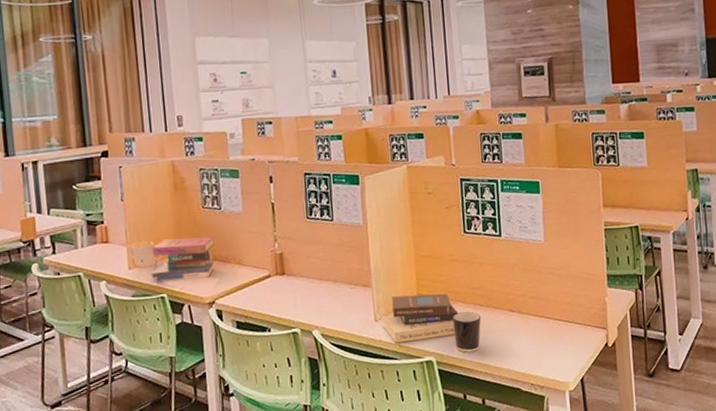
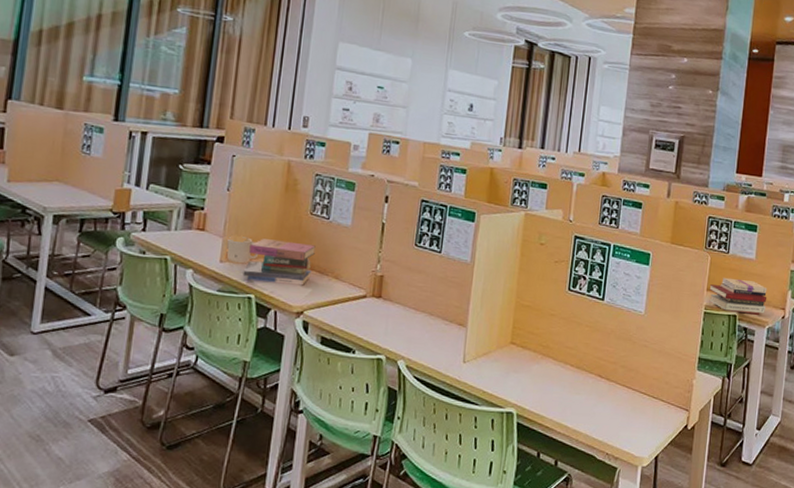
books: present [381,293,459,343] -> none [469,340,548,391]
mug: present [452,311,482,353] -> none [538,369,570,411]
books: none [605,188,668,224] -> present [709,277,767,315]

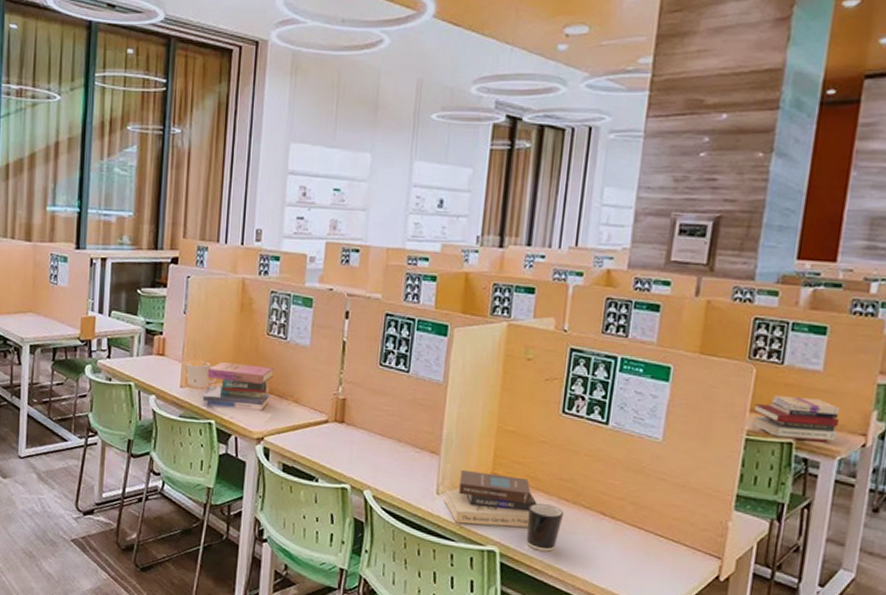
books: none [469,340,548,391] -> present [443,469,537,528]
mug: none [538,369,570,411] -> present [526,503,564,552]

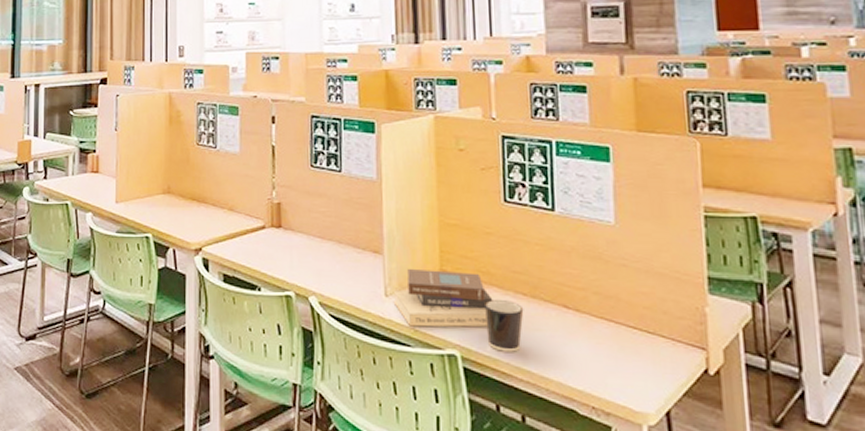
mug: present [185,361,217,390] -> none [119,175,151,204]
books: present [202,362,274,411] -> none [138,175,206,221]
books: present [753,394,840,443] -> none [705,167,804,214]

